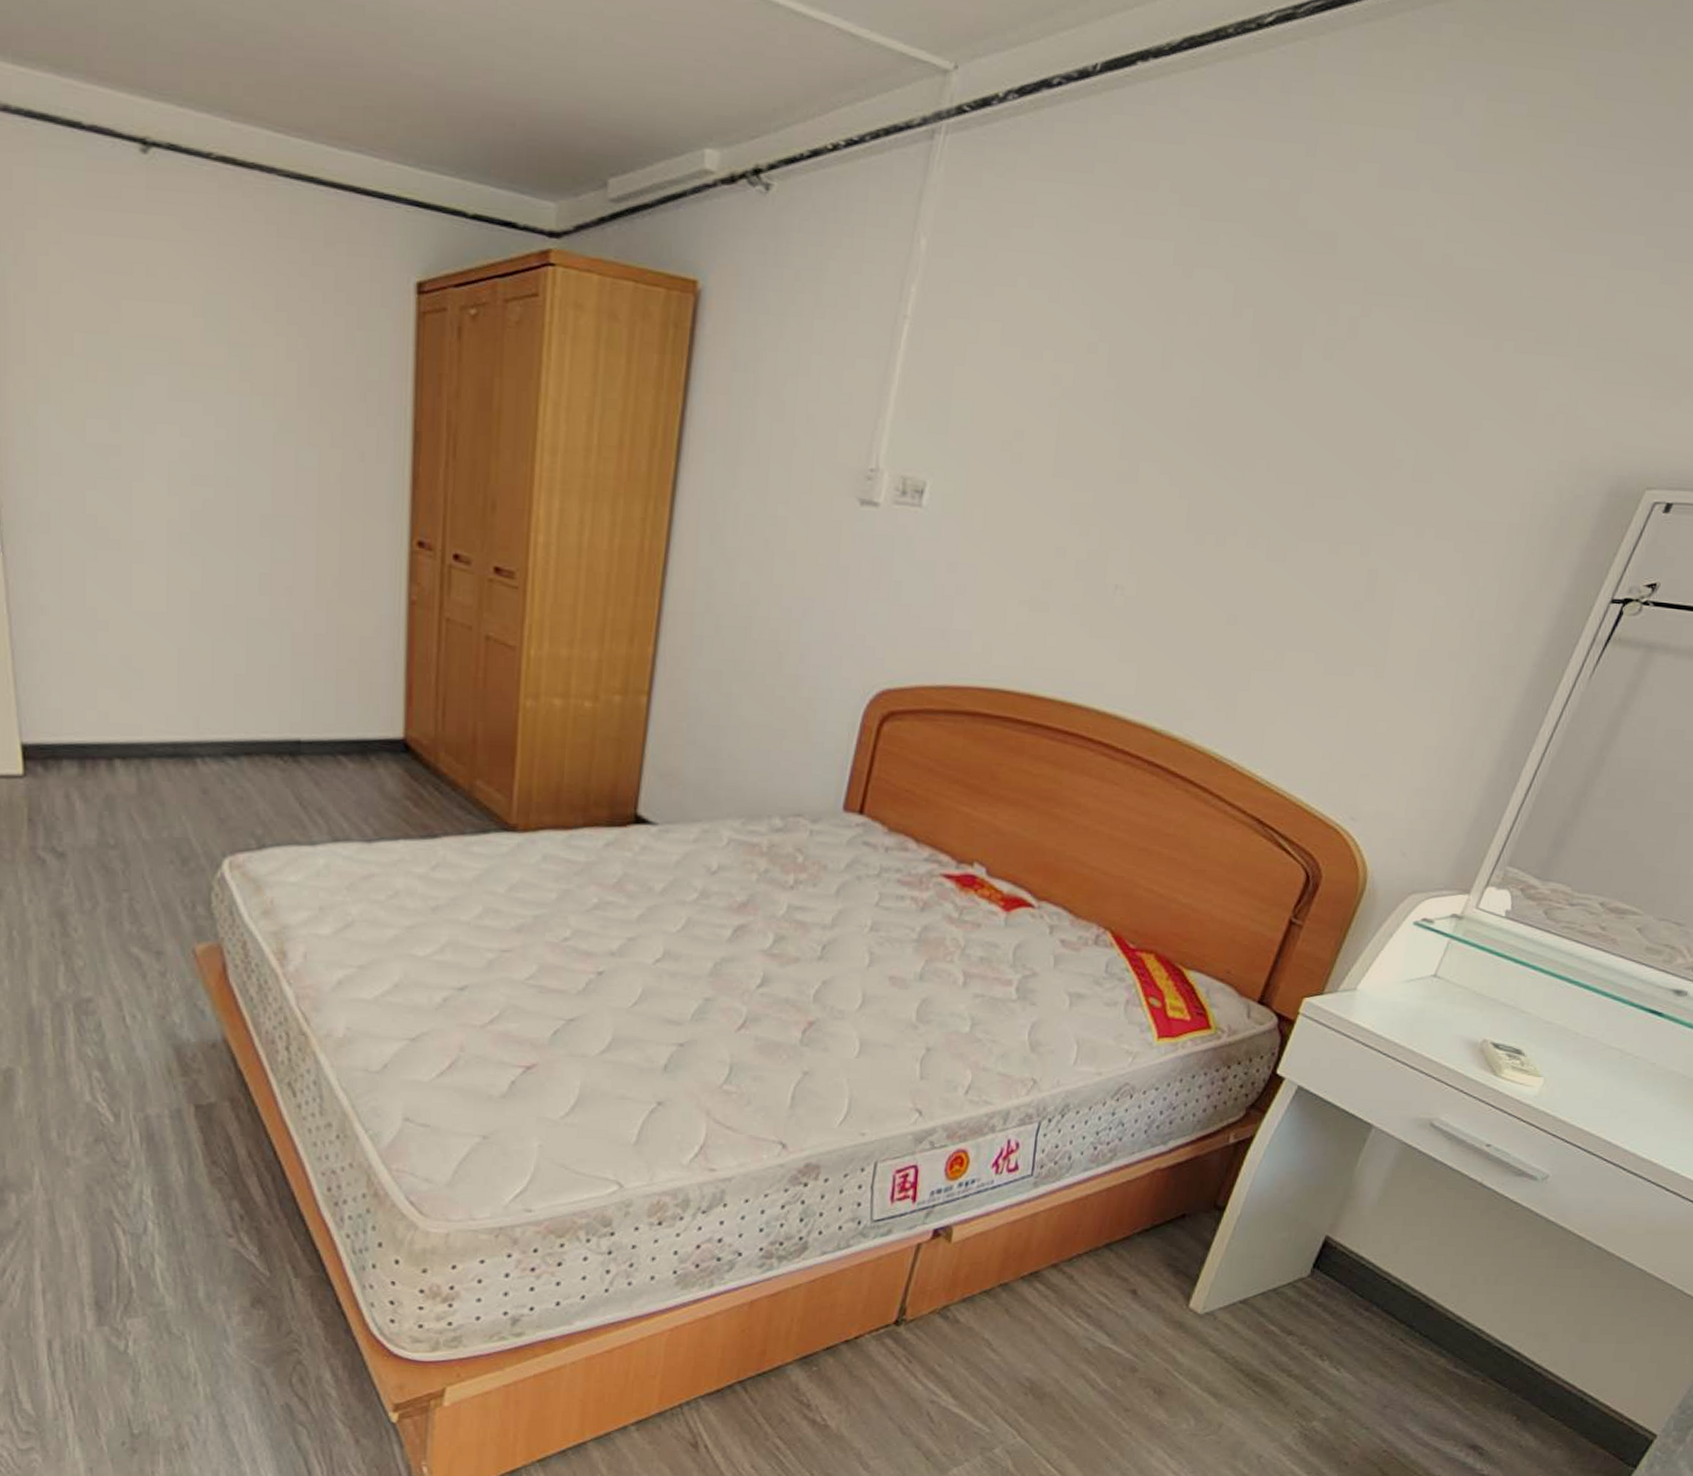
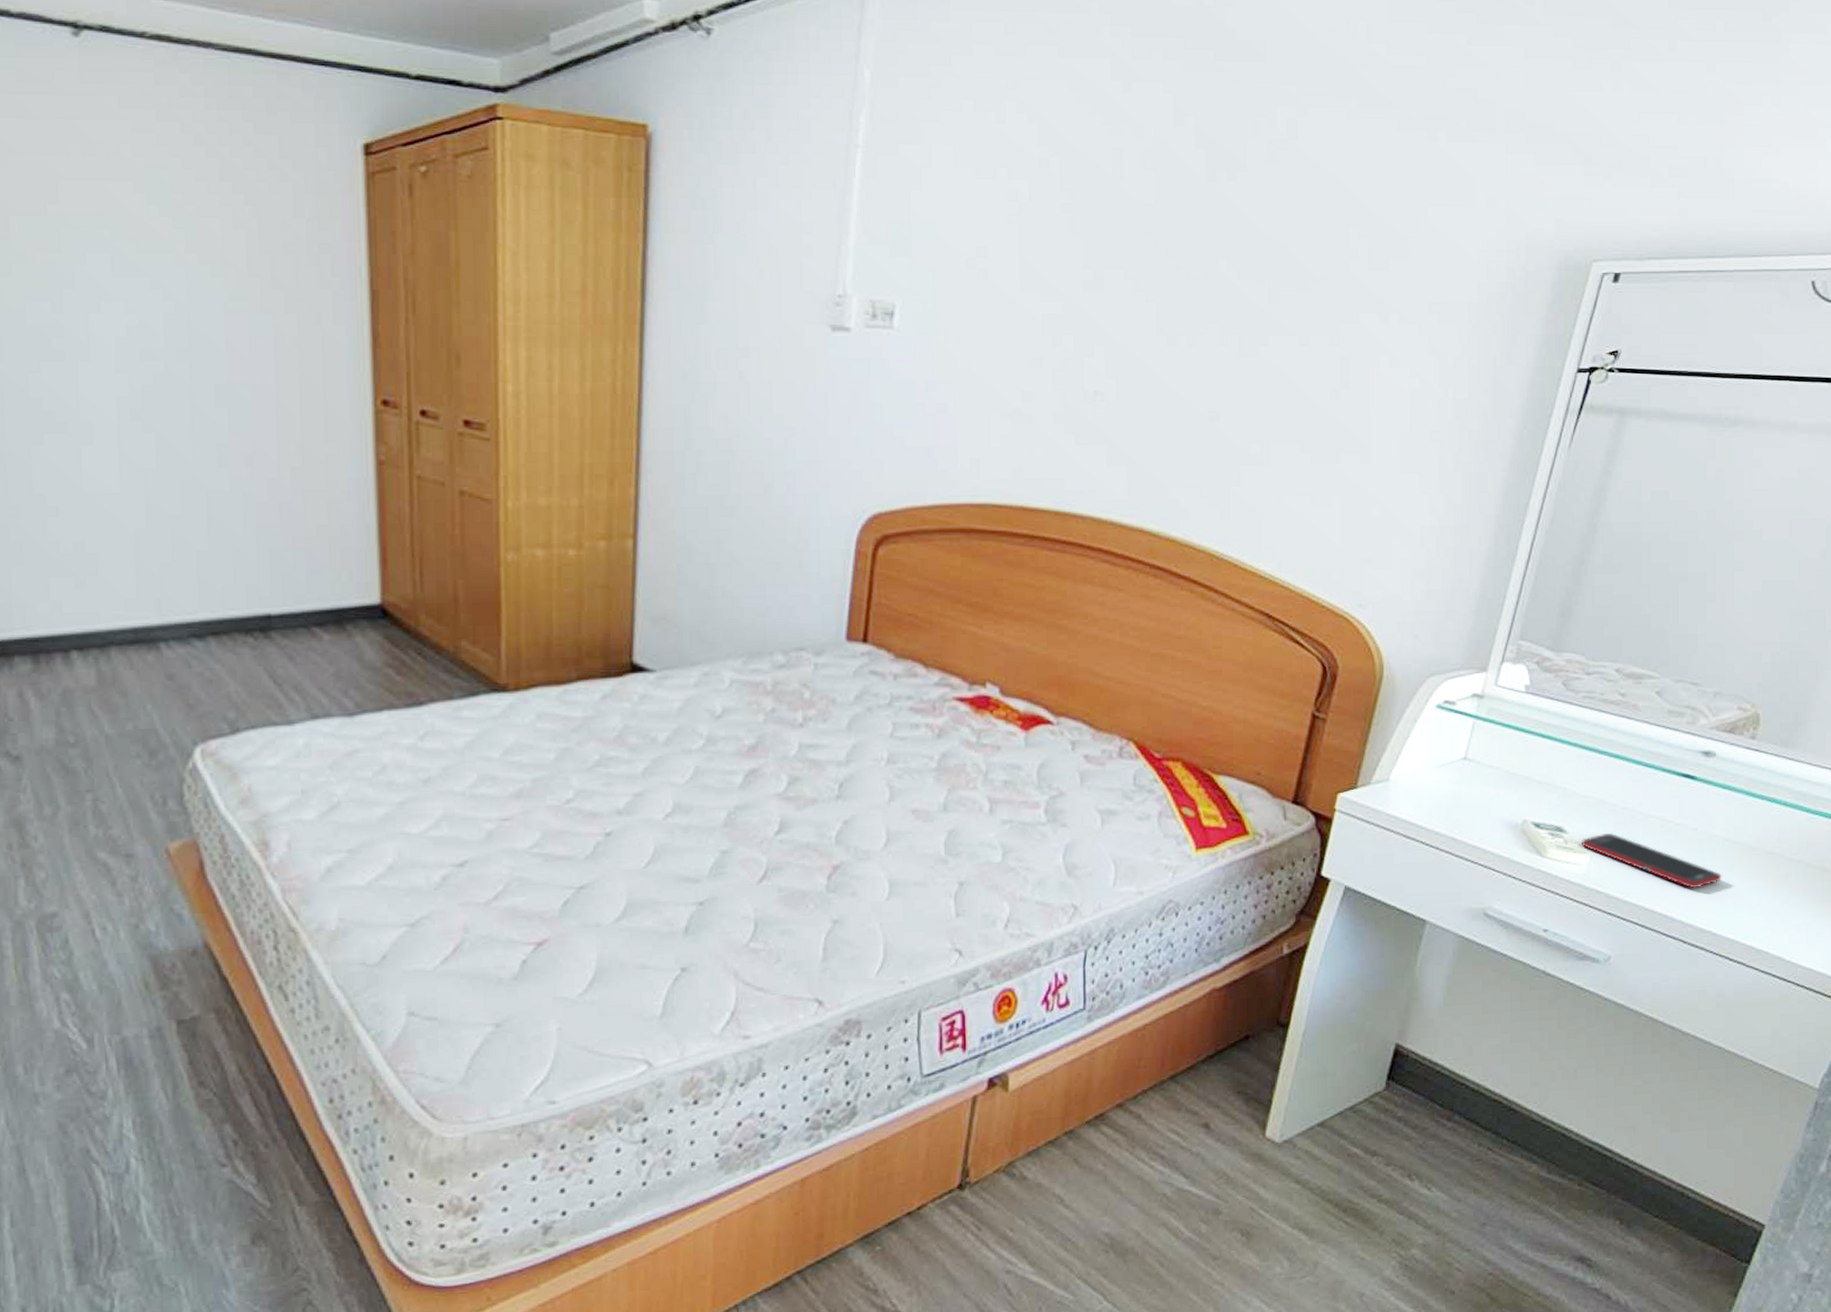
cell phone: none [1537,1059,1674,1120] -> present [1581,832,1723,889]

